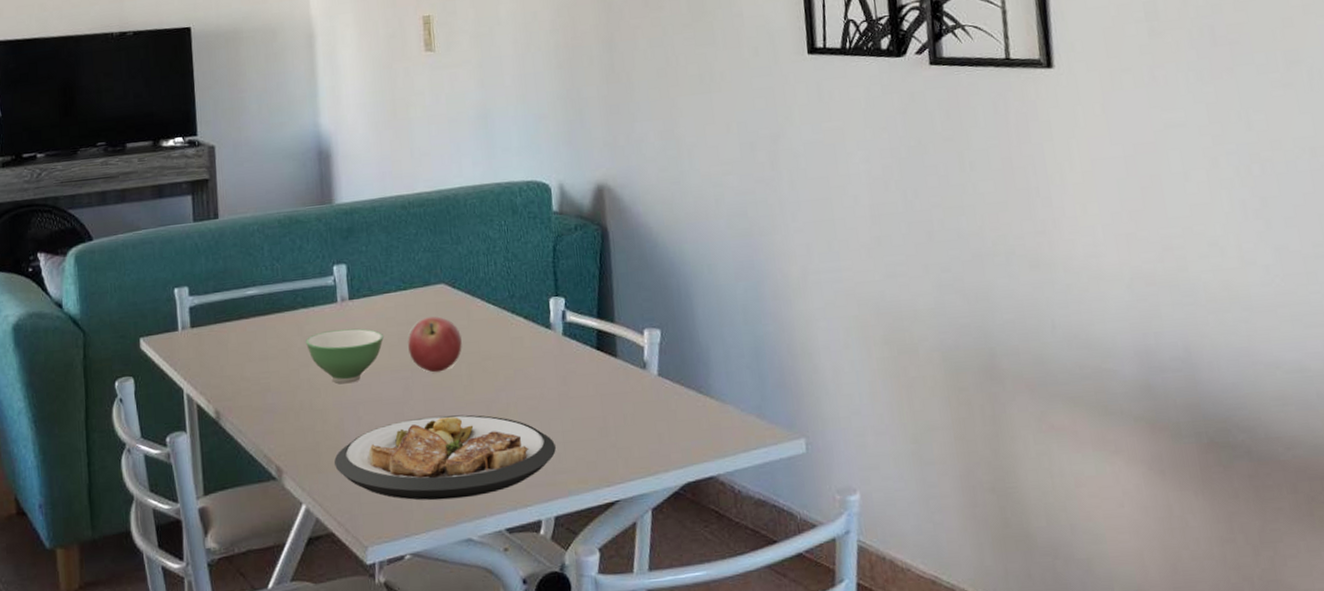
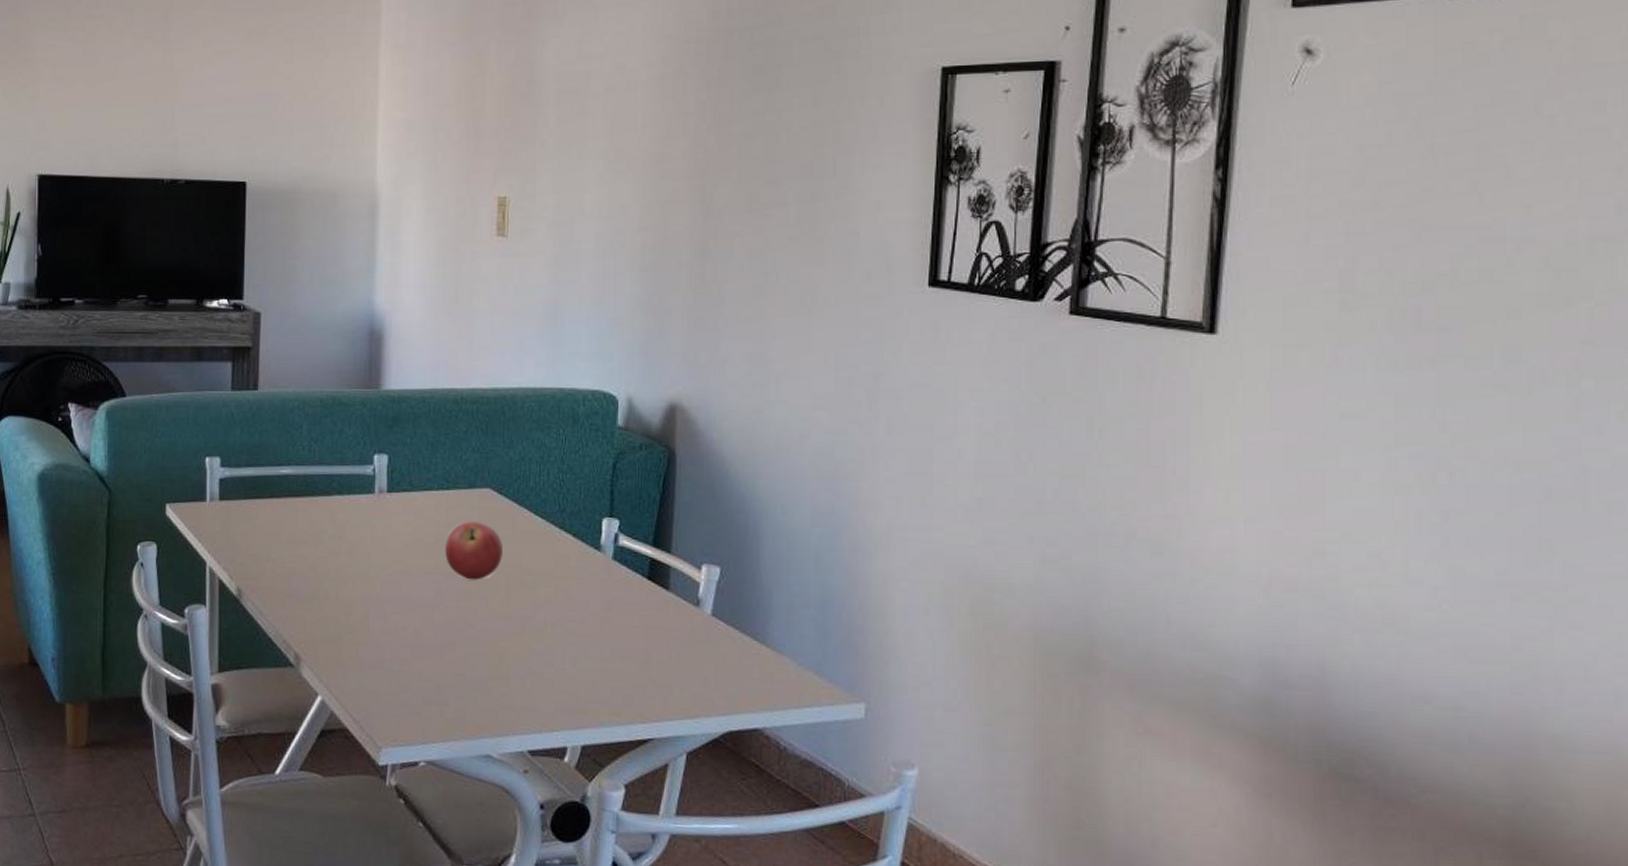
bowl: present [306,328,385,384] -> none [338,522,421,579]
plate: present [334,415,556,500] -> none [356,624,591,713]

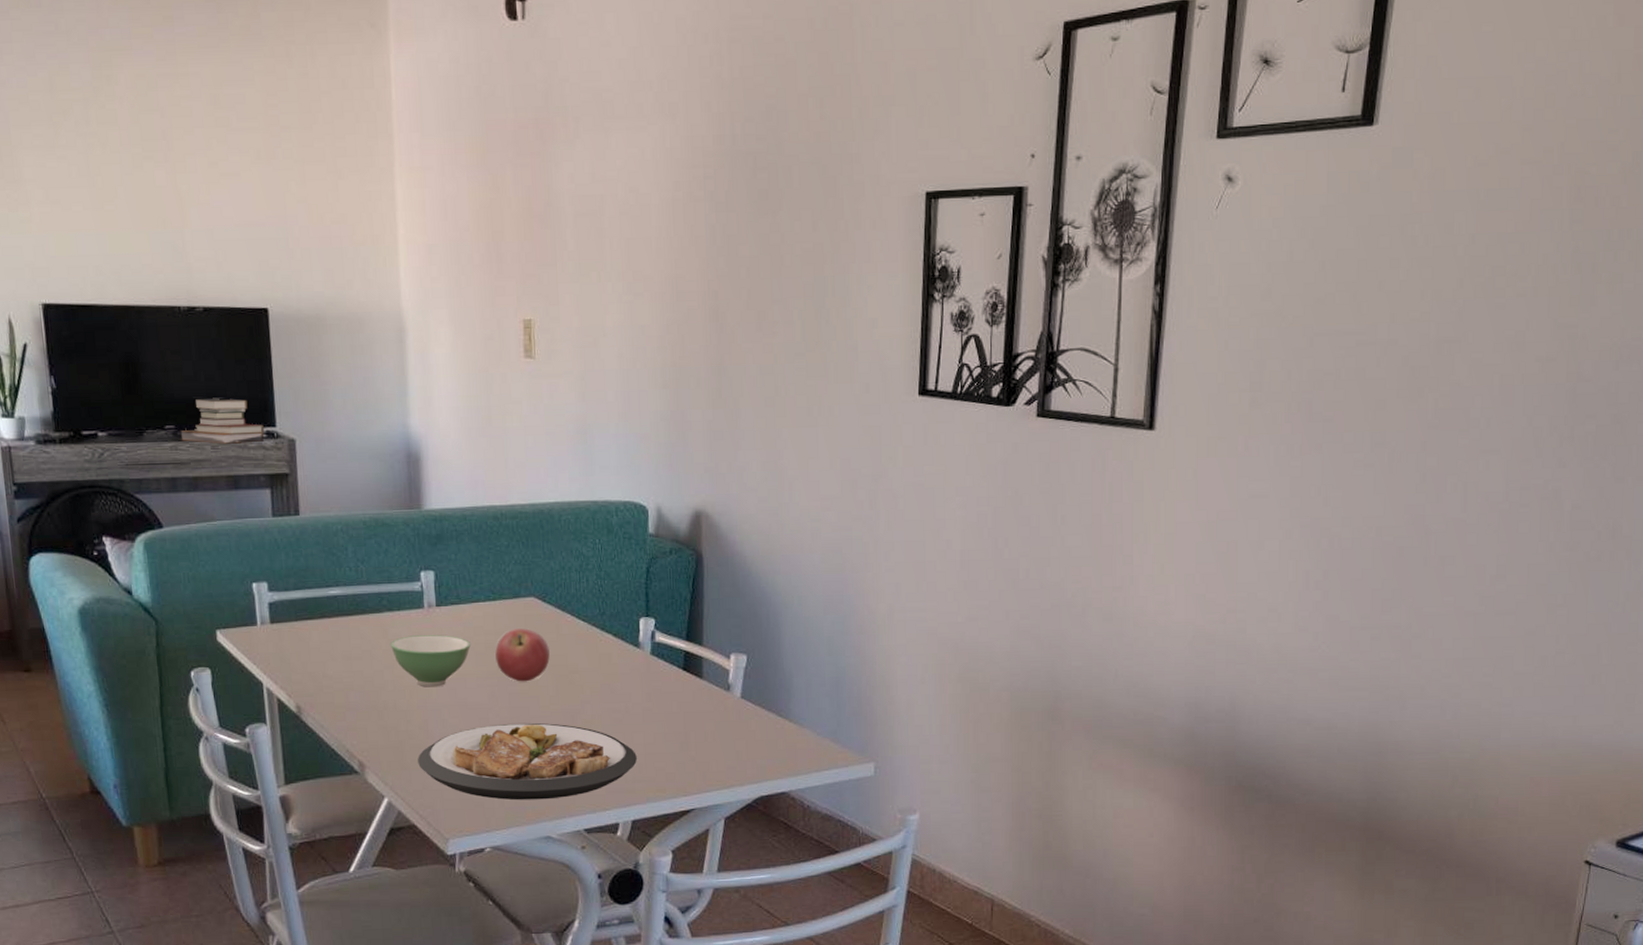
books: none [151,269,231,315] -> present [180,397,264,444]
bowl: none [338,522,421,579] -> present [391,635,472,688]
plate: none [356,624,591,713] -> present [418,723,637,800]

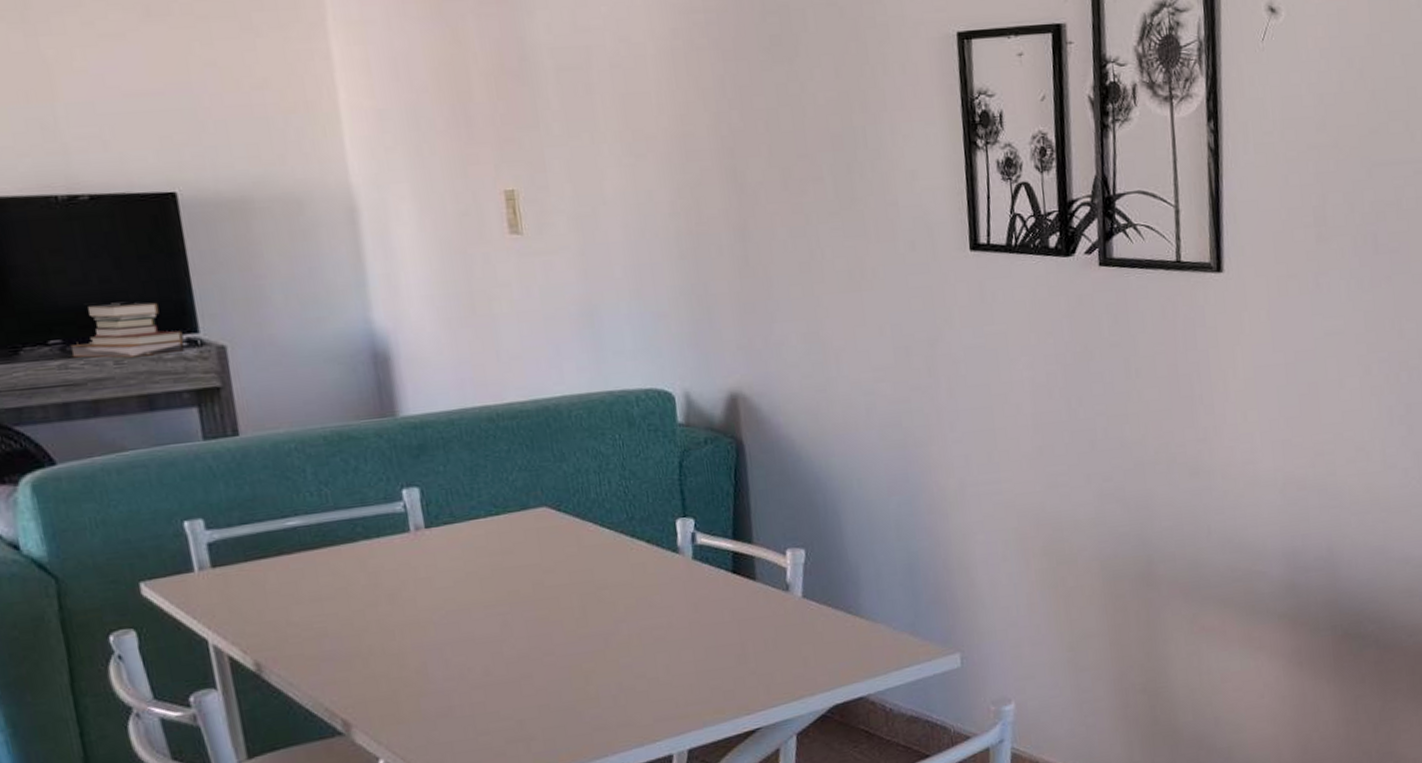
bowl: present [391,635,472,688] -> none [371,560,474,624]
plate: present [418,723,637,800] -> none [417,649,688,745]
fruit: present [495,628,550,682] -> none [504,543,572,606]

